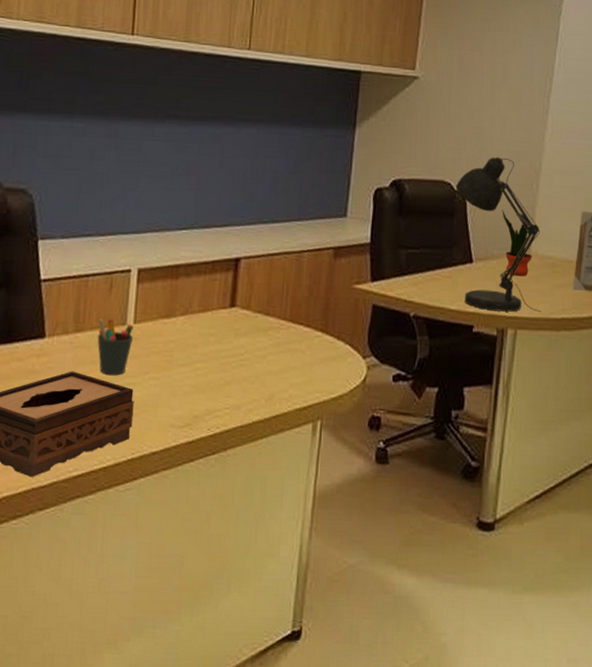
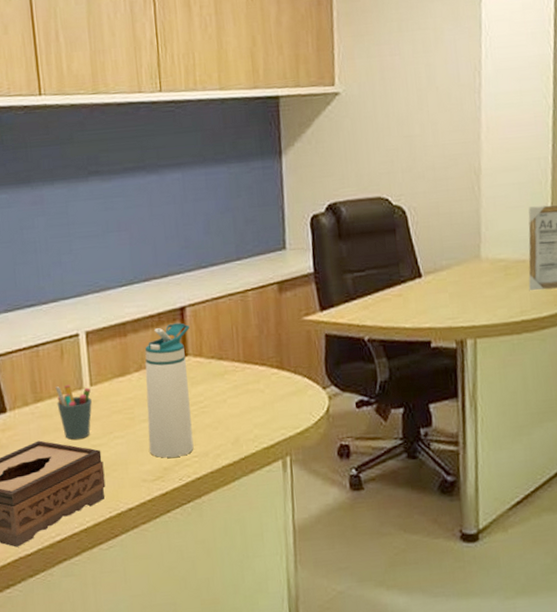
water bottle: none [182,273,242,406] -> present [144,322,194,458]
desk lamp: present [455,157,541,312] -> none [393,164,500,324]
potted plant: present [502,209,532,277] -> none [445,217,483,285]

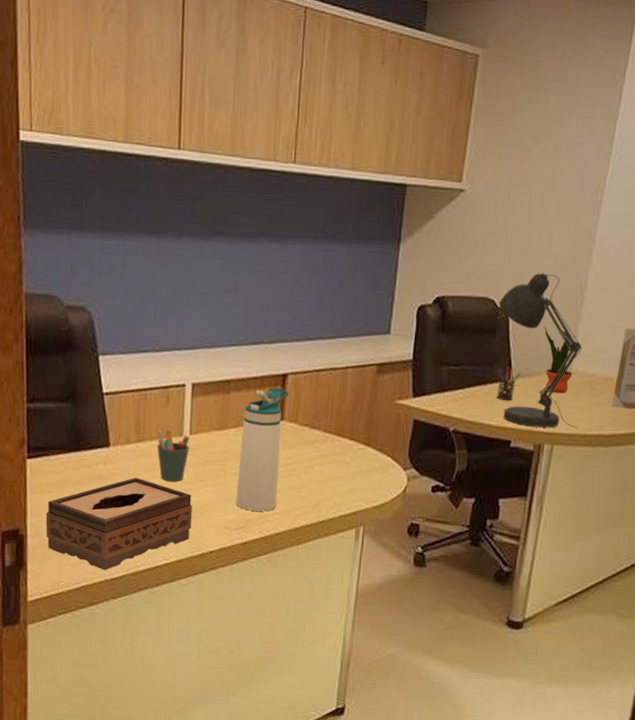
desk lamp: none [393,164,500,324] -> present [498,273,583,428]
pen holder: none [405,265,429,300] -> present [497,367,521,401]
potted plant: none [445,217,483,285] -> present [544,326,573,394]

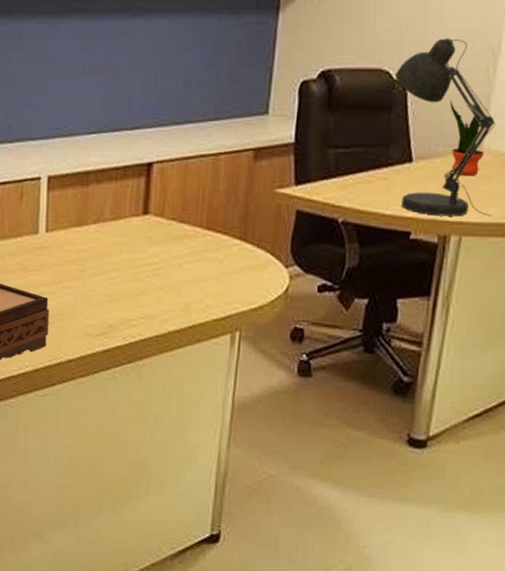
pen holder: present [157,430,189,482] -> none [10,227,46,284]
water bottle: present [236,388,289,512] -> none [97,178,154,316]
pen holder: present [497,367,521,401] -> none [393,147,422,187]

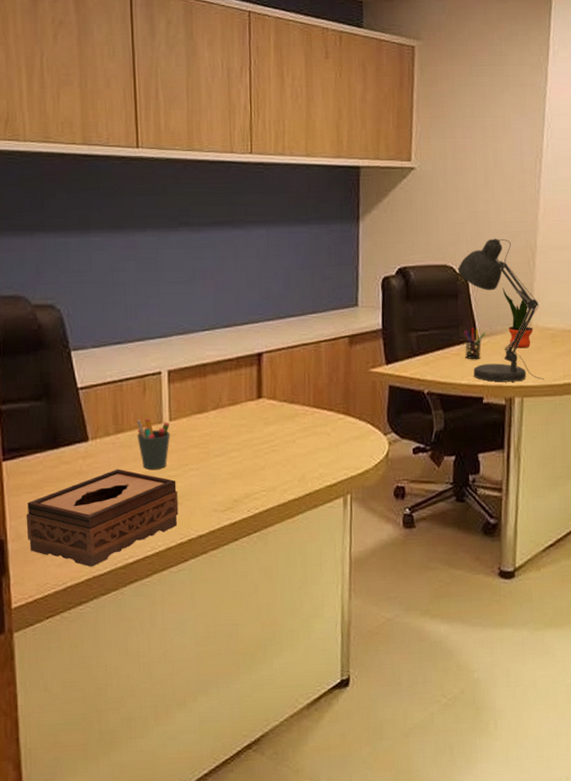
pen holder: none [10,227,46,284] -> present [136,418,170,469]
pen holder: none [393,147,422,187] -> present [464,328,485,360]

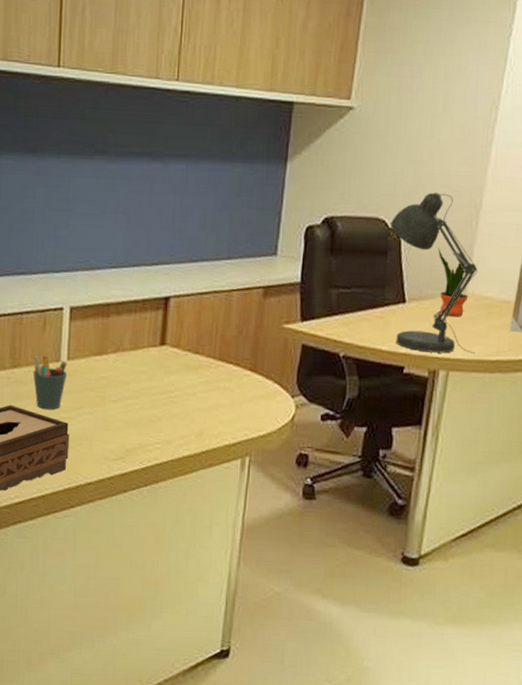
pen holder: present [464,328,485,360] -> none [389,289,414,325]

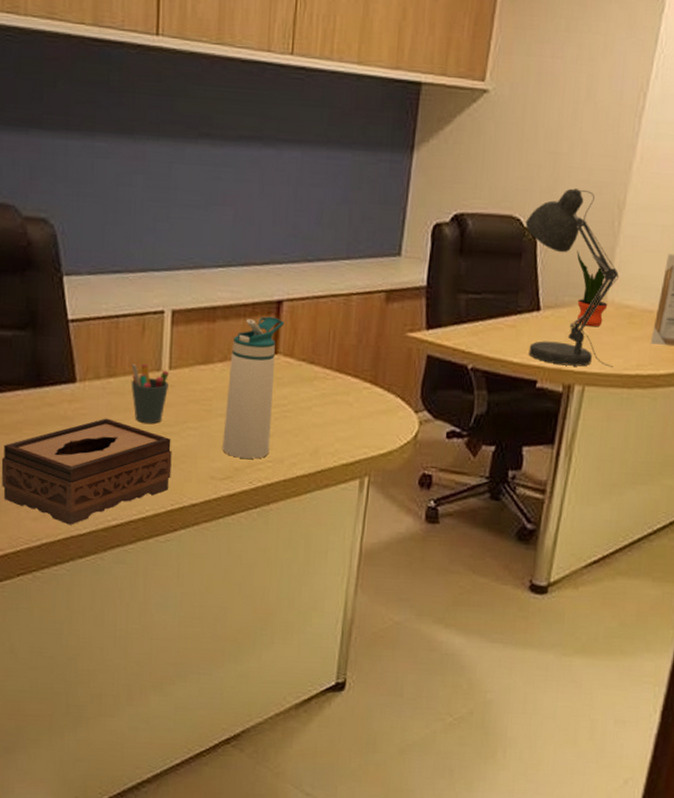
water bottle: none [115,311,171,441] -> present [222,316,284,459]

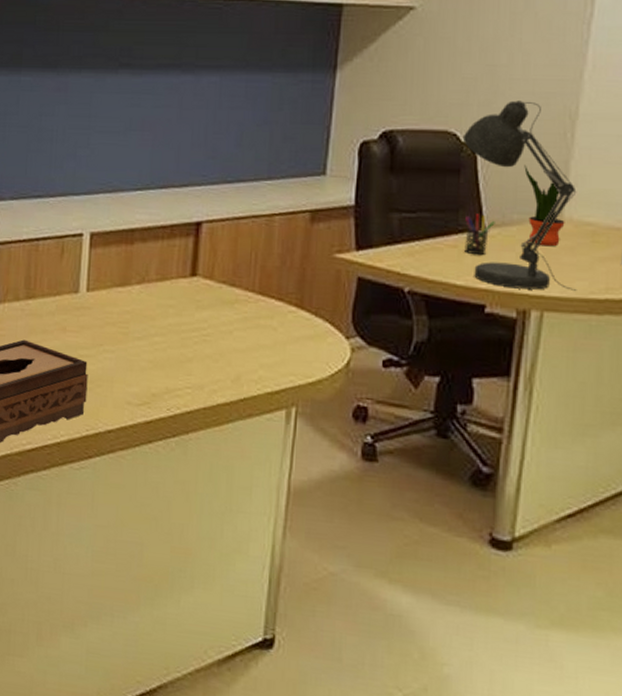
pen holder: present [131,363,169,423] -> none [49,285,86,346]
water bottle: present [222,316,284,459] -> none [139,238,203,385]
pen holder: none [521,296,549,335] -> present [464,214,495,256]

